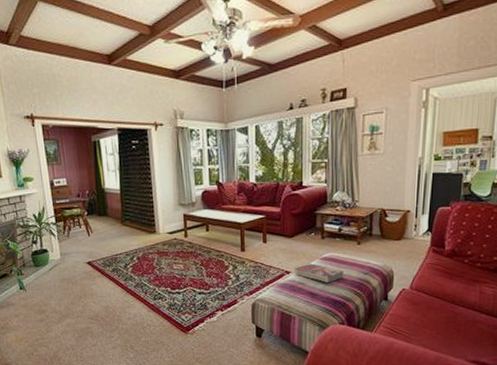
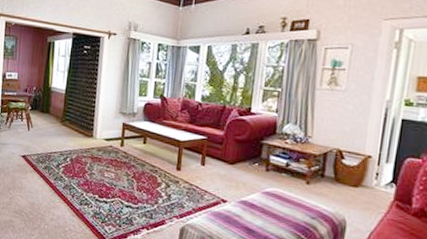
textbook: present [294,263,343,283] -> none [230,195,287,221]

